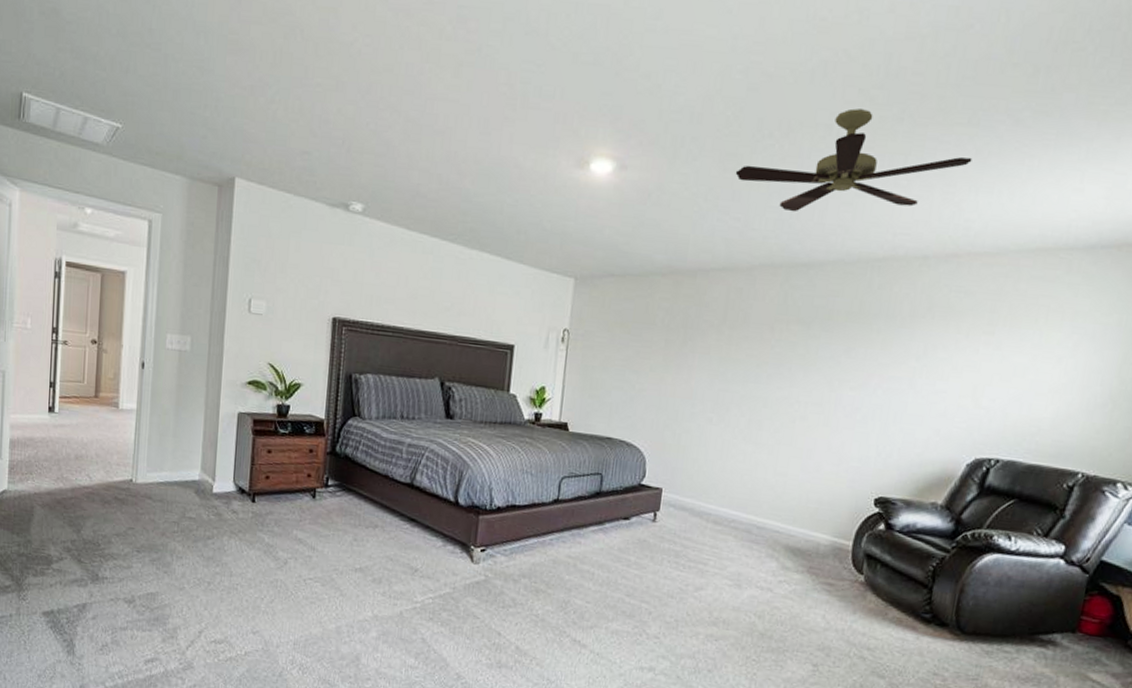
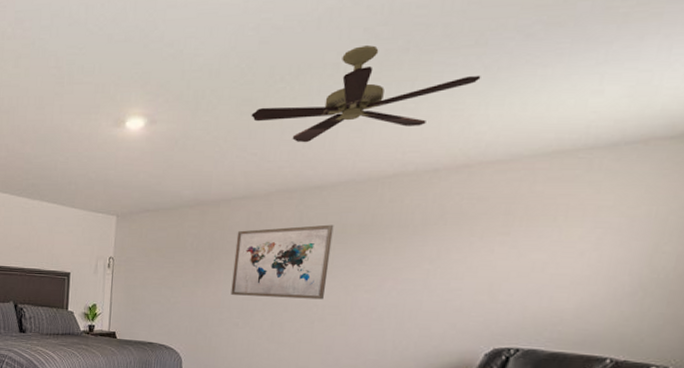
wall art: none [705,308,820,396] -> present [230,224,334,300]

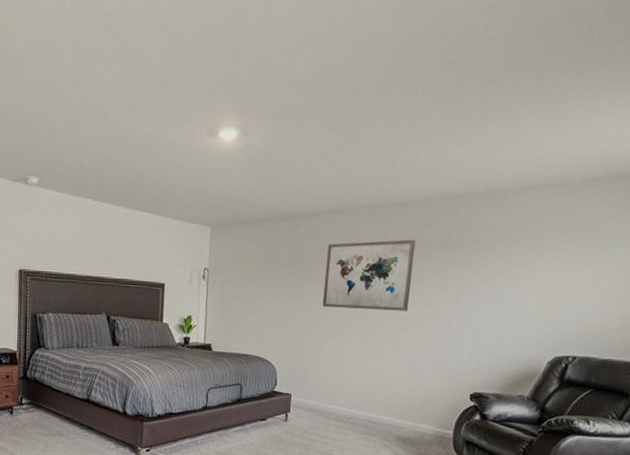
ceiling fan: present [251,45,481,143] -> none [339,71,540,161]

